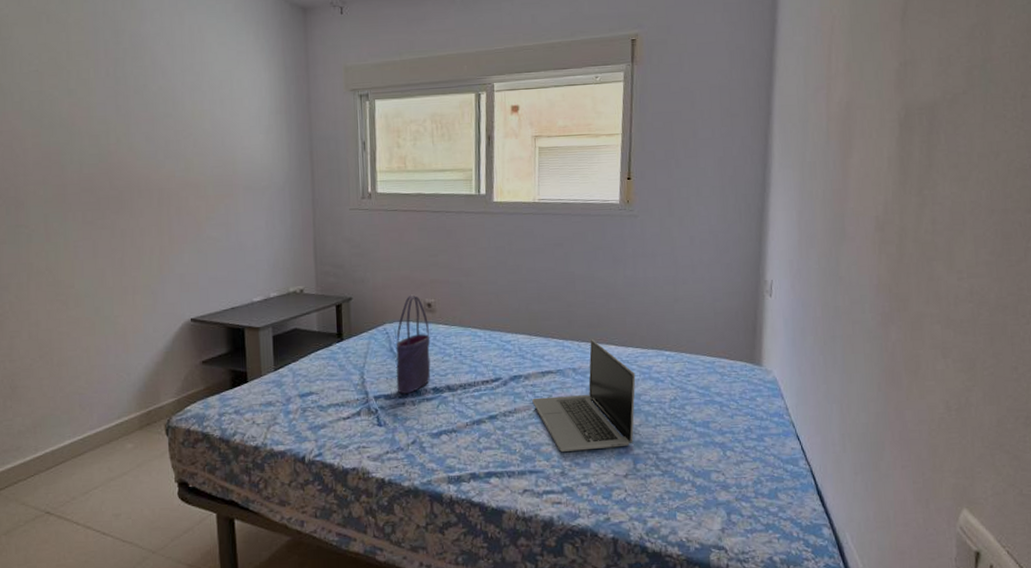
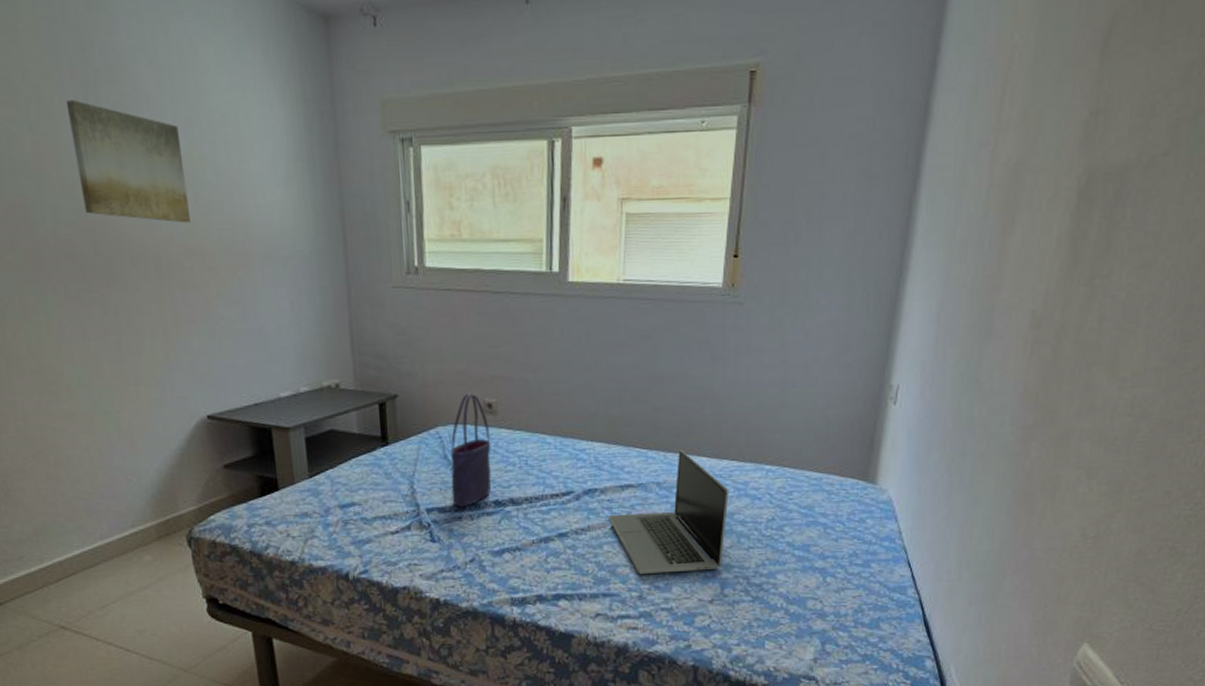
wall art: none [99,72,189,163] -> present [66,100,190,223]

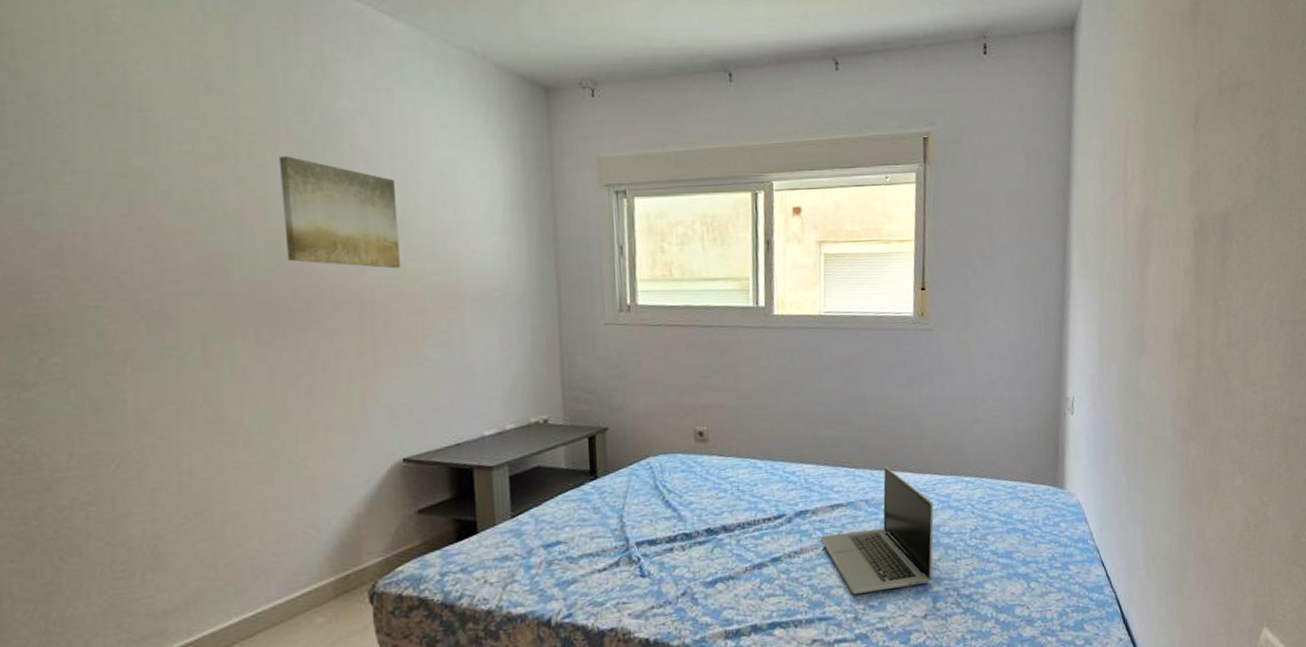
tote bag: present [450,393,492,508] -> none [661,422,703,539]

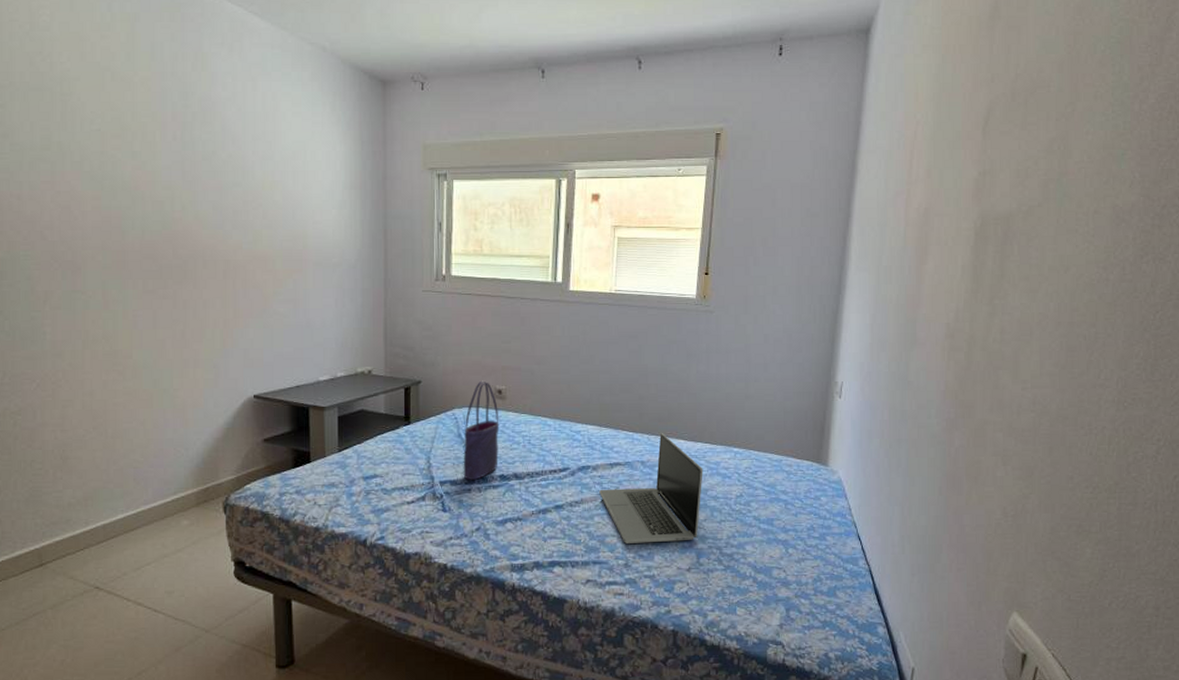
wall art: present [278,156,400,269] -> none [165,136,258,235]
tote bag: none [661,422,703,539] -> present [463,380,499,481]

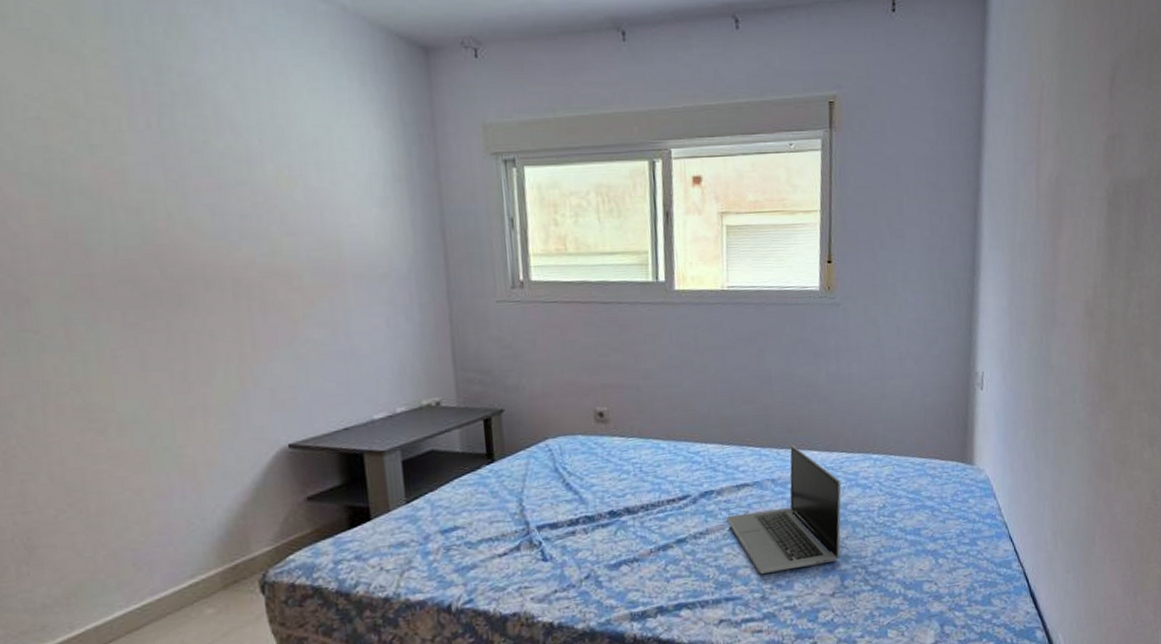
tote bag: present [463,380,499,481] -> none [561,403,606,522]

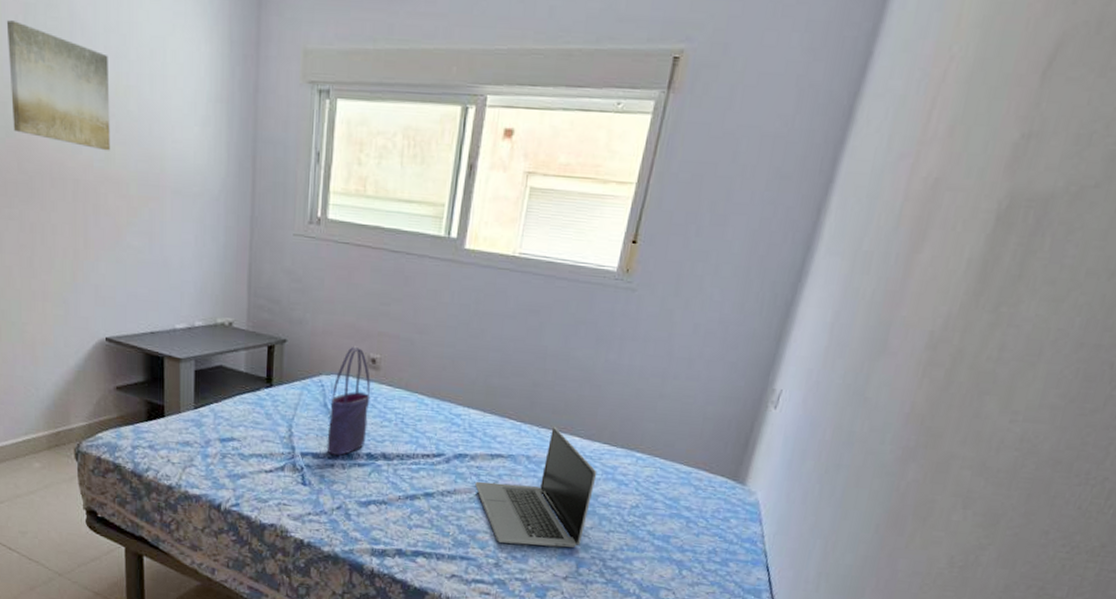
wall art: none [135,123,275,245] -> present [6,20,110,151]
tote bag: none [561,403,606,522] -> present [326,346,371,456]

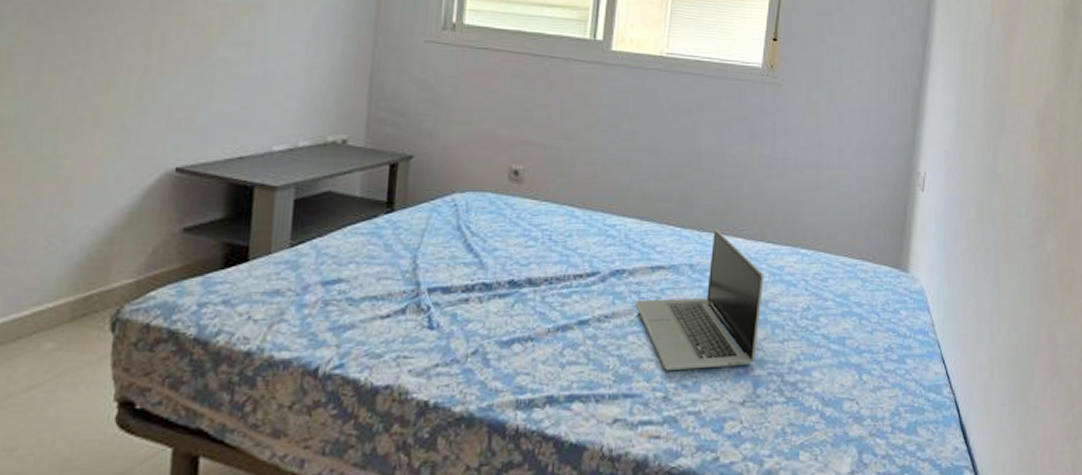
tote bag: present [326,346,371,456] -> none [460,157,513,288]

